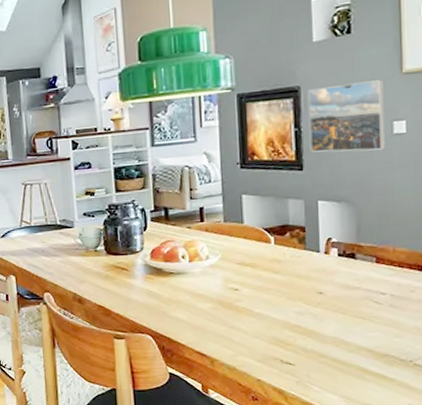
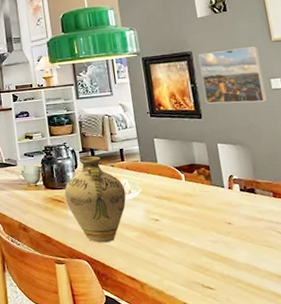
jug: none [129,215,203,316] -> present [64,156,127,243]

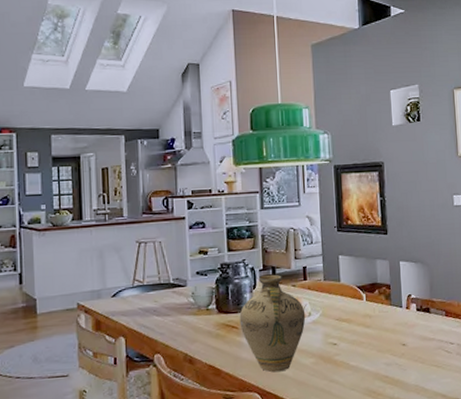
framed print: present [198,46,267,104] -> none [389,161,448,219]

